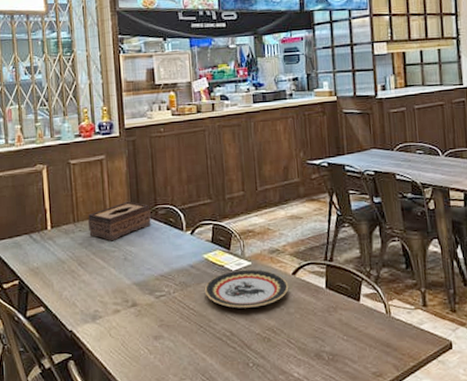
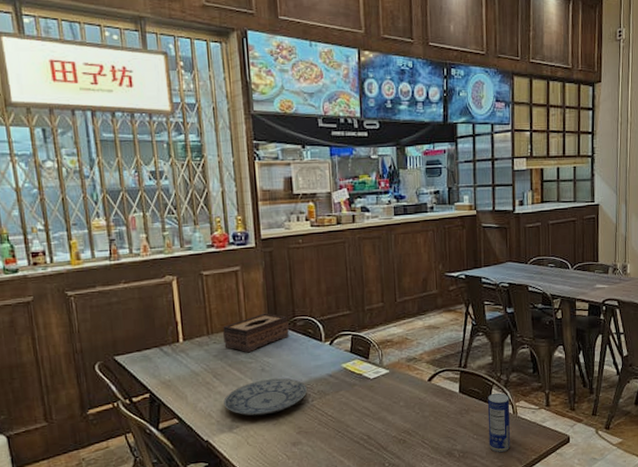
plate: none [87,268,170,307] -> present [223,378,308,416]
plate: present [204,269,289,308] -> none [343,377,424,414]
beverage can: none [357,289,385,358] -> present [487,392,510,453]

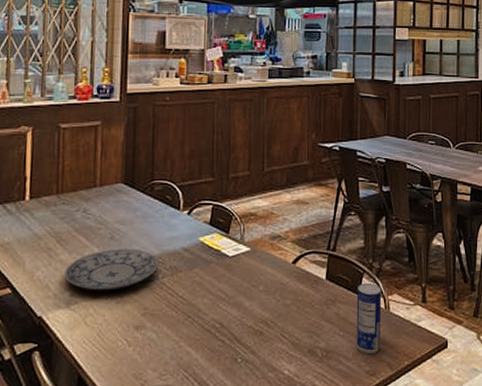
tissue box: present [222,313,289,353] -> none [73,174,146,218]

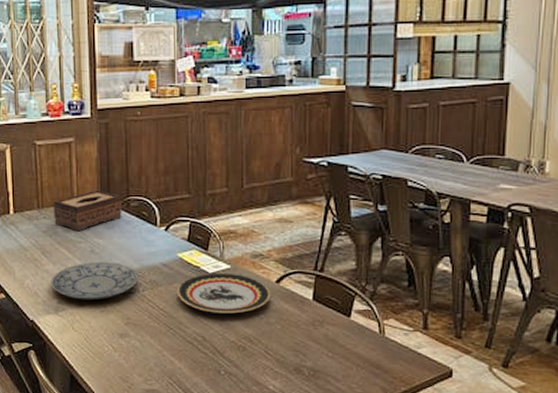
tissue box: none [73,174,146,218] -> present [53,190,122,232]
plate: none [196,255,287,298] -> present [176,272,271,314]
beverage can: present [356,282,382,355] -> none [346,305,376,378]

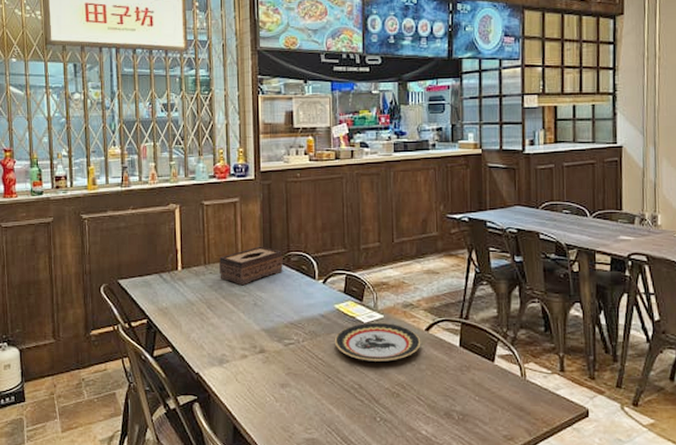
plate: present [51,262,139,301] -> none [216,314,299,352]

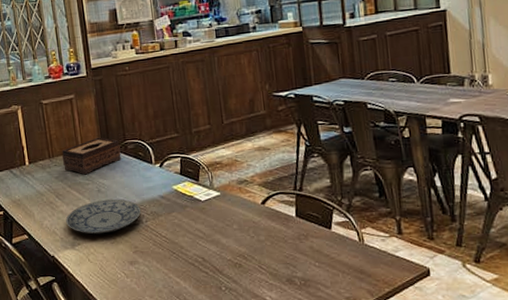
plate: none [216,314,299,352] -> present [66,199,142,235]
plate: present [334,322,421,361] -> none [175,199,259,236]

